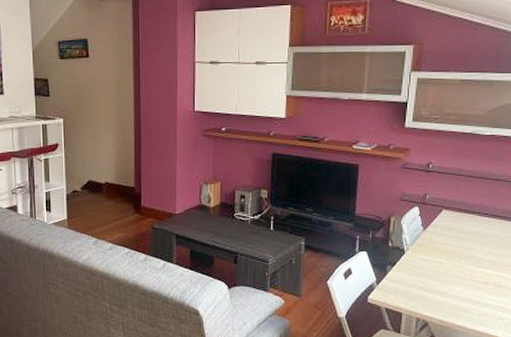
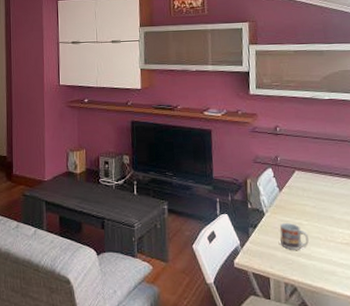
cup: none [418,262,446,288] -> present [279,223,309,250]

